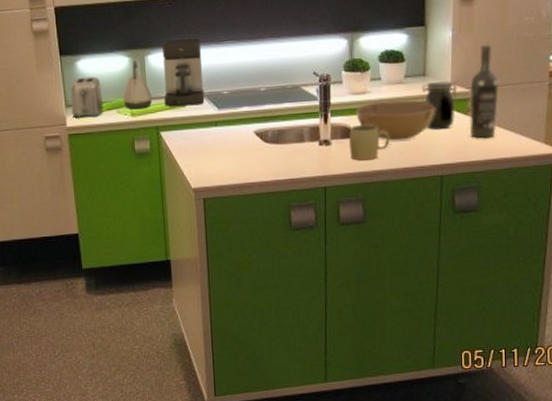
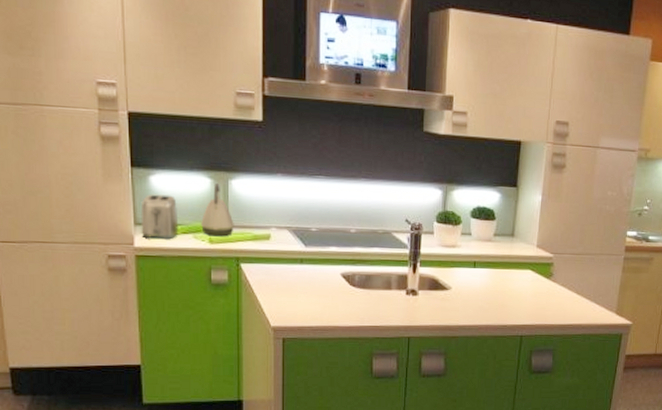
coffee maker: present [161,38,205,106] -> none [247,165,291,239]
mug: present [348,125,390,161] -> none [435,278,476,314]
bowl: present [356,100,436,140] -> none [445,257,521,297]
jar: present [421,80,457,129] -> none [509,243,542,290]
wine bottle: present [469,44,499,139] -> none [550,212,580,304]

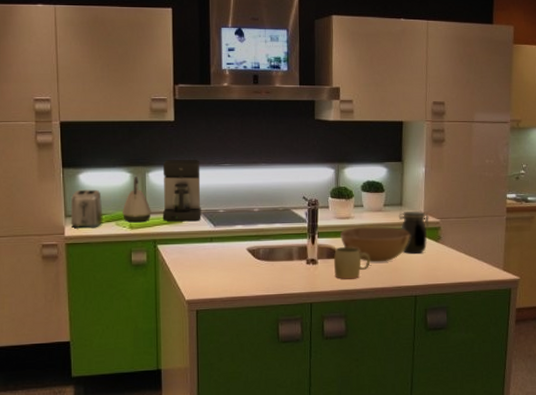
coffee maker: none [247,165,291,239] -> present [162,159,201,221]
mug: none [435,278,476,314] -> present [333,247,371,279]
bowl: none [445,257,521,297] -> present [340,226,411,261]
jar: none [509,243,542,290] -> present [398,210,429,254]

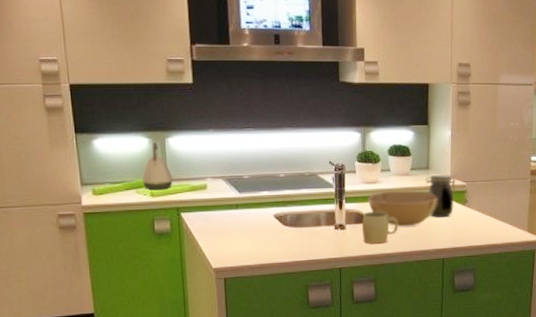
toaster: present [70,189,103,229] -> none [86,156,122,197]
coffee maker: present [162,159,201,221] -> none [182,123,226,188]

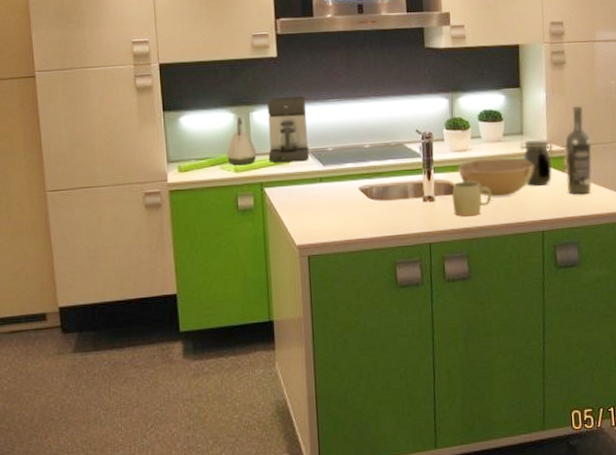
coffee maker: none [182,123,226,188] -> present [266,96,309,162]
wine bottle: none [466,144,490,227] -> present [565,105,593,195]

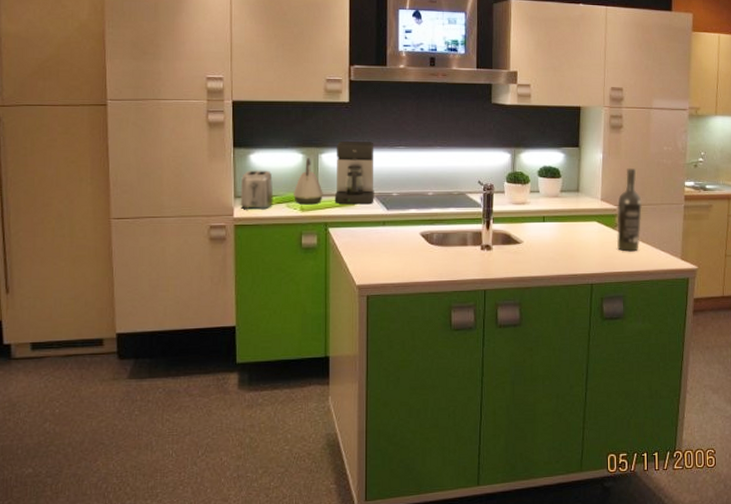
toaster: none [172,132,207,175] -> present [240,170,274,210]
mug: present [452,181,492,217] -> none [508,233,546,266]
bowl: present [458,158,534,196] -> none [516,212,588,248]
jar: present [519,139,553,186] -> none [575,197,606,241]

